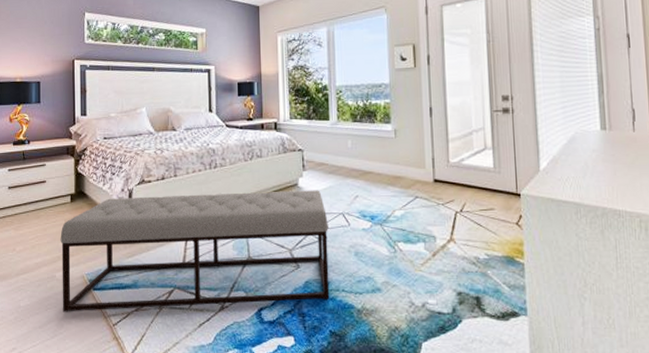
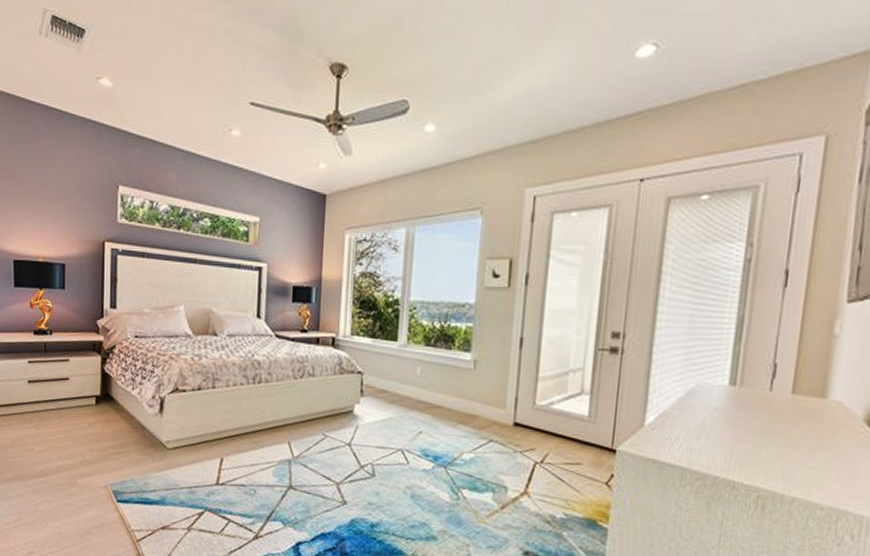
bench: present [60,190,330,312] -> none [83,404,384,542]

